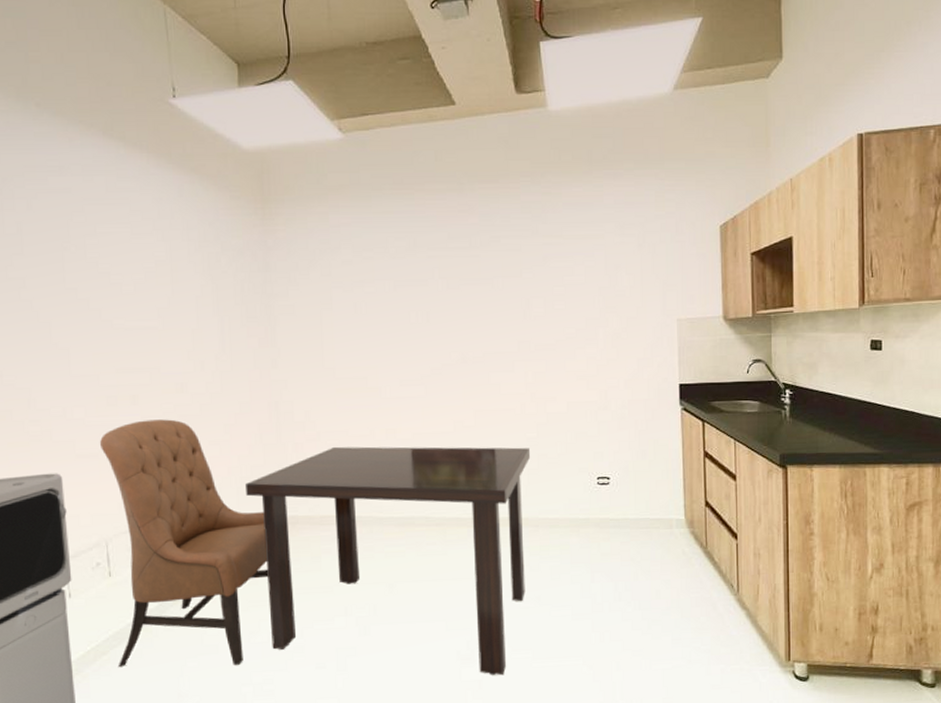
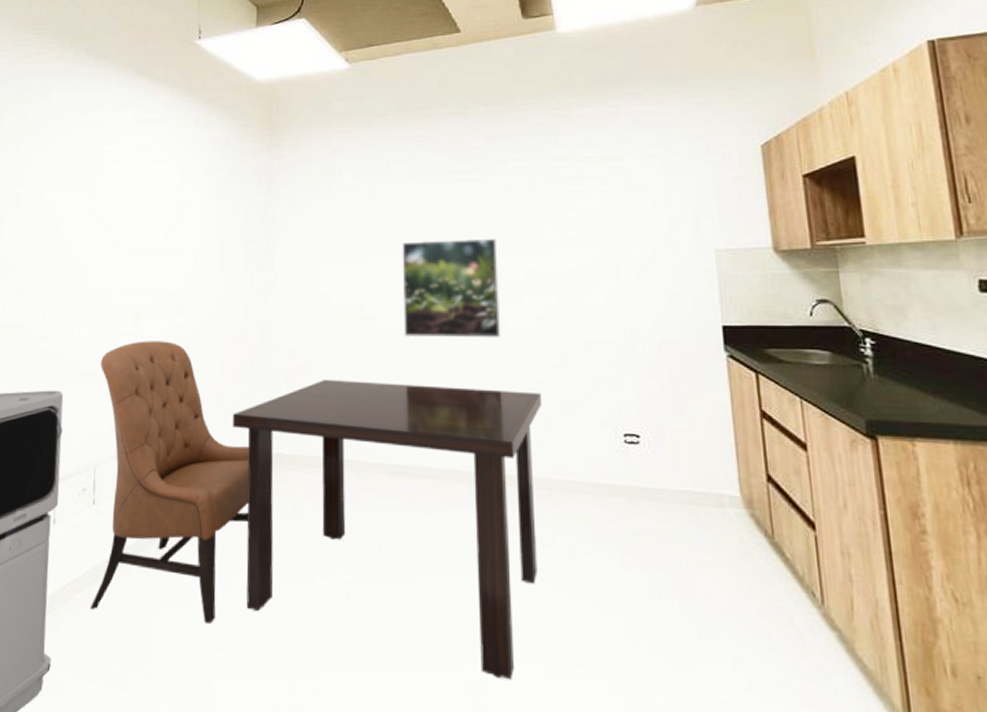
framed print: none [403,311,495,406] -> present [402,238,501,339]

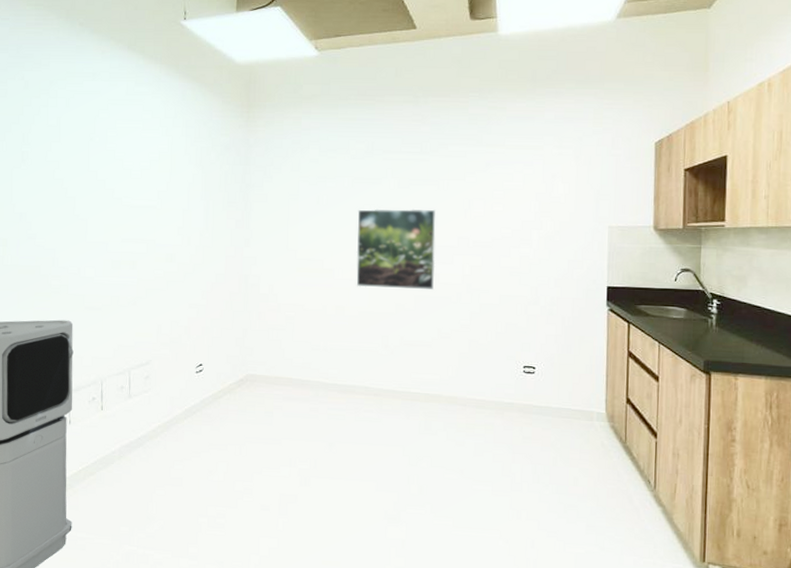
chair: present [91,341,250,623] -> none [102,282,229,498]
dining table: present [232,379,543,680] -> none [214,317,463,538]

